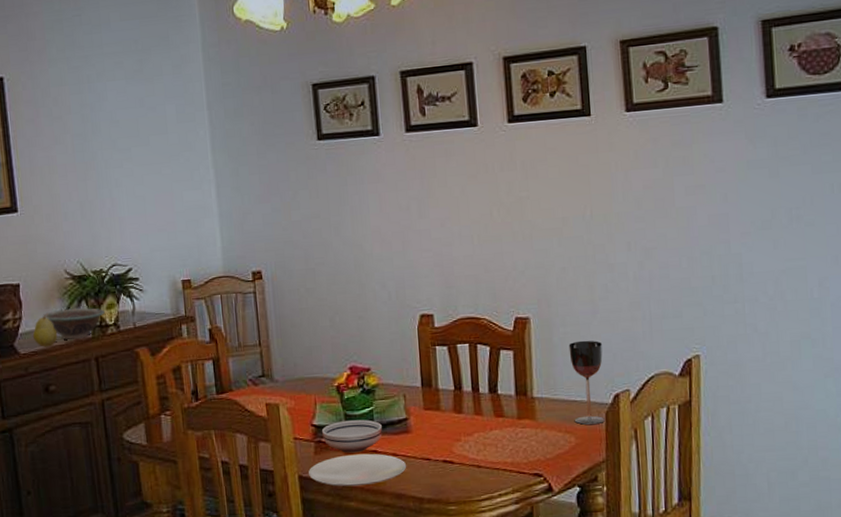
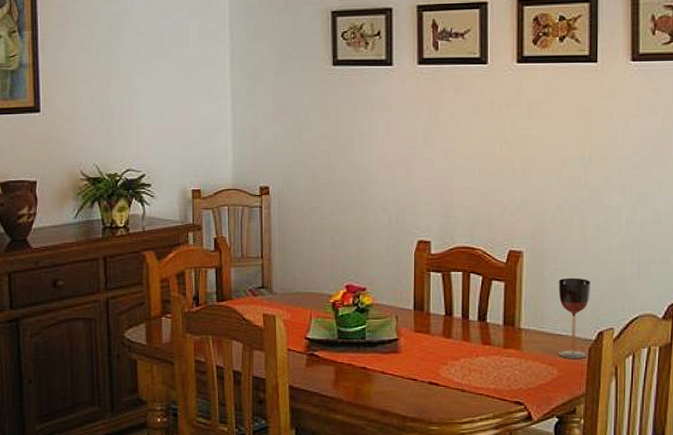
fruit: present [32,315,58,348] -> none [45,213,69,245]
decorative bowl: present [42,308,105,340] -> none [56,208,116,238]
plate: present [309,453,407,487] -> none [299,369,394,400]
bowl: present [322,419,382,453] -> none [315,337,373,368]

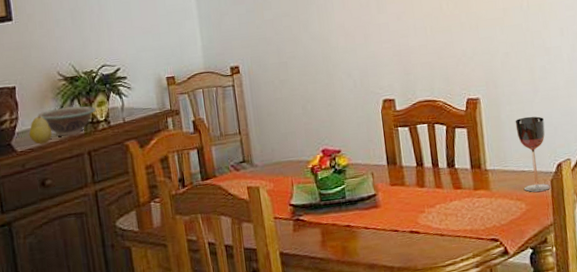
fruit: none [45,213,69,245] -> present [28,114,53,145]
decorative bowl: none [56,208,116,238] -> present [37,106,96,137]

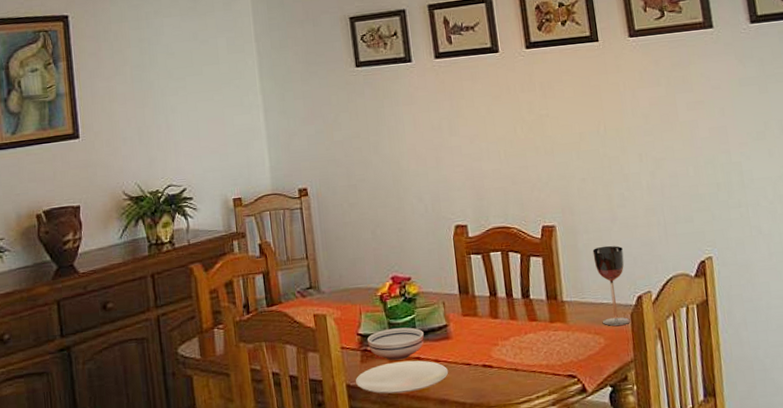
fruit: present [28,114,53,145] -> none [91,235,116,267]
decorative bowl: present [37,106,96,137] -> none [101,227,160,258]
plate: none [289,228,378,261] -> present [356,360,449,394]
bowl: none [299,197,354,229] -> present [367,327,425,361]

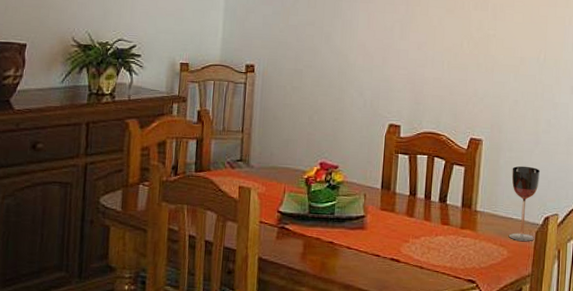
plate: present [356,360,449,394] -> none [268,243,358,274]
bowl: present [367,327,425,361] -> none [286,211,341,242]

